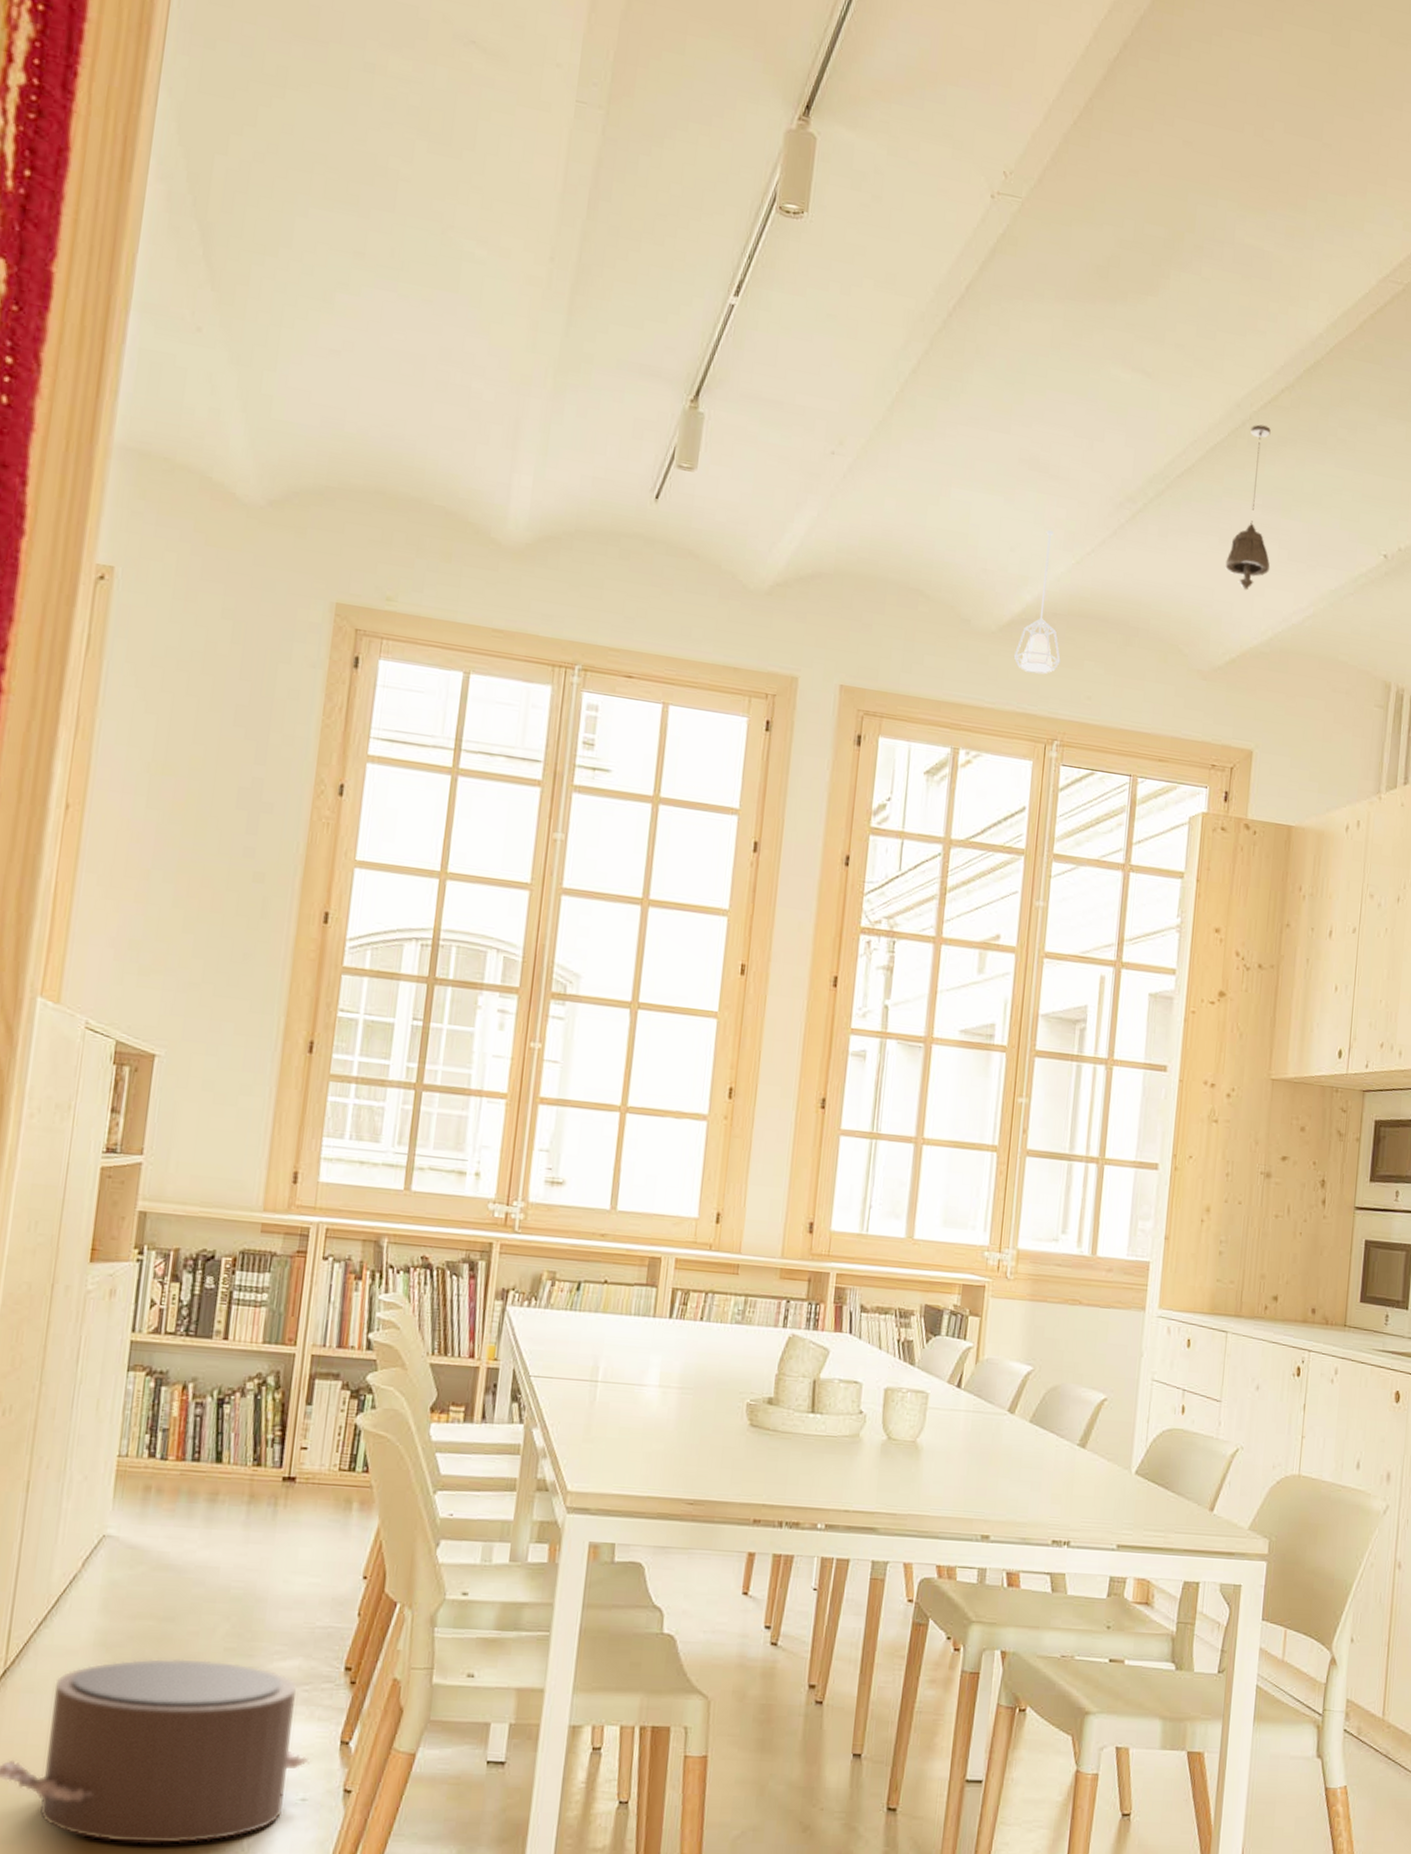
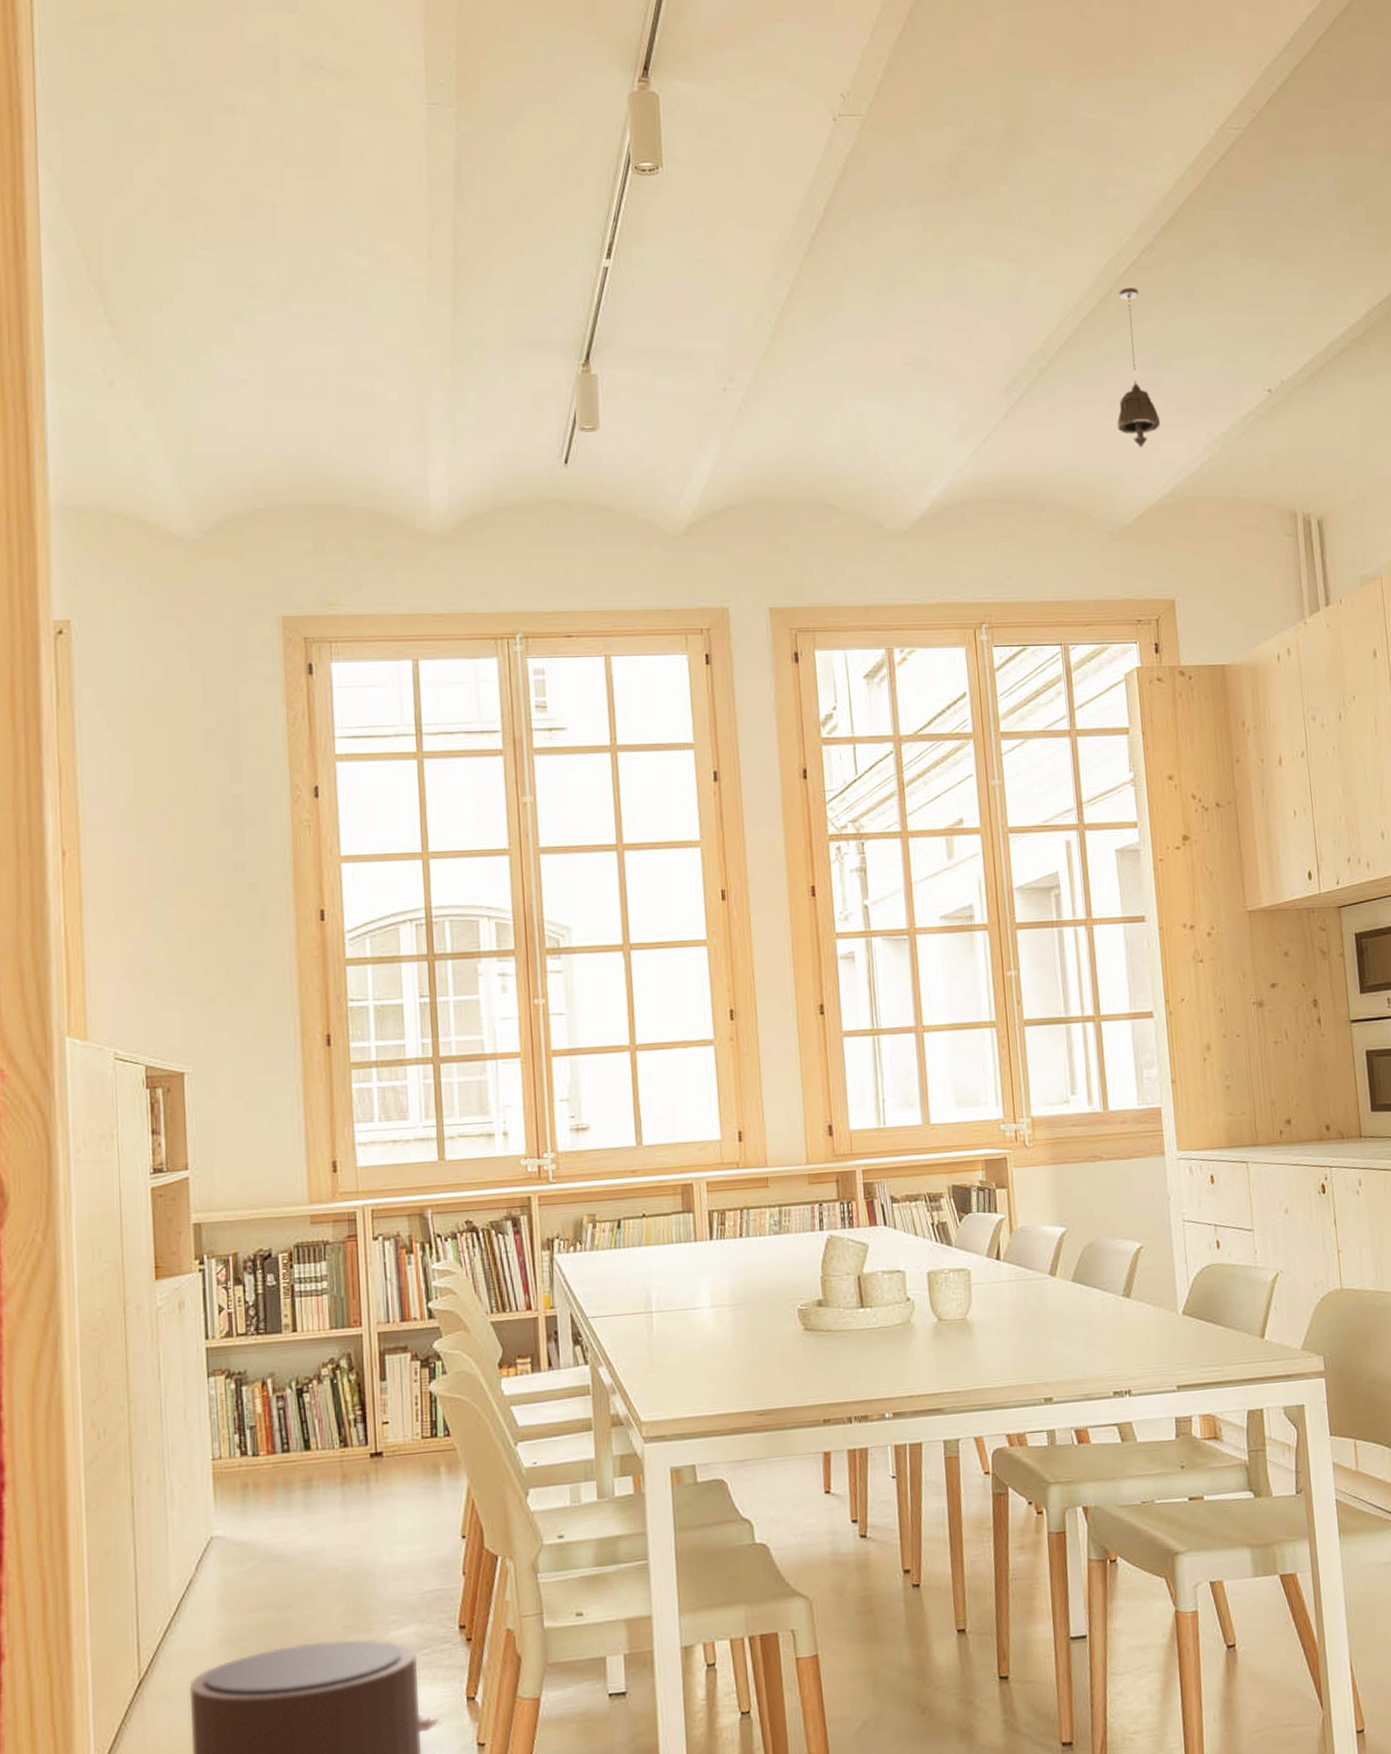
pendant lamp: present [1013,530,1061,675] -> none [929,424,976,564]

